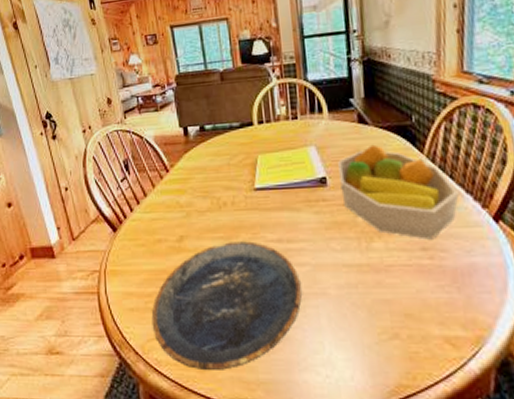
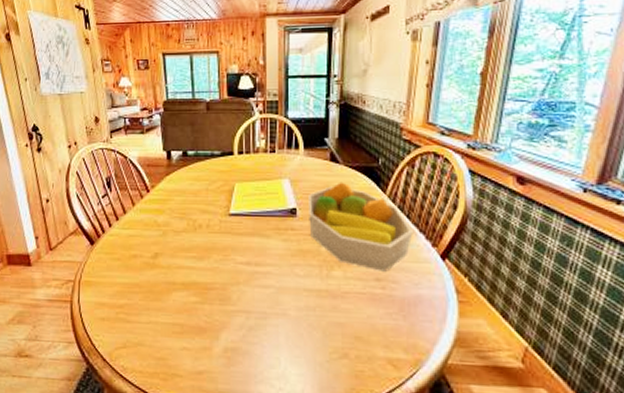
plate: present [151,241,302,371] -> none [121,261,264,379]

